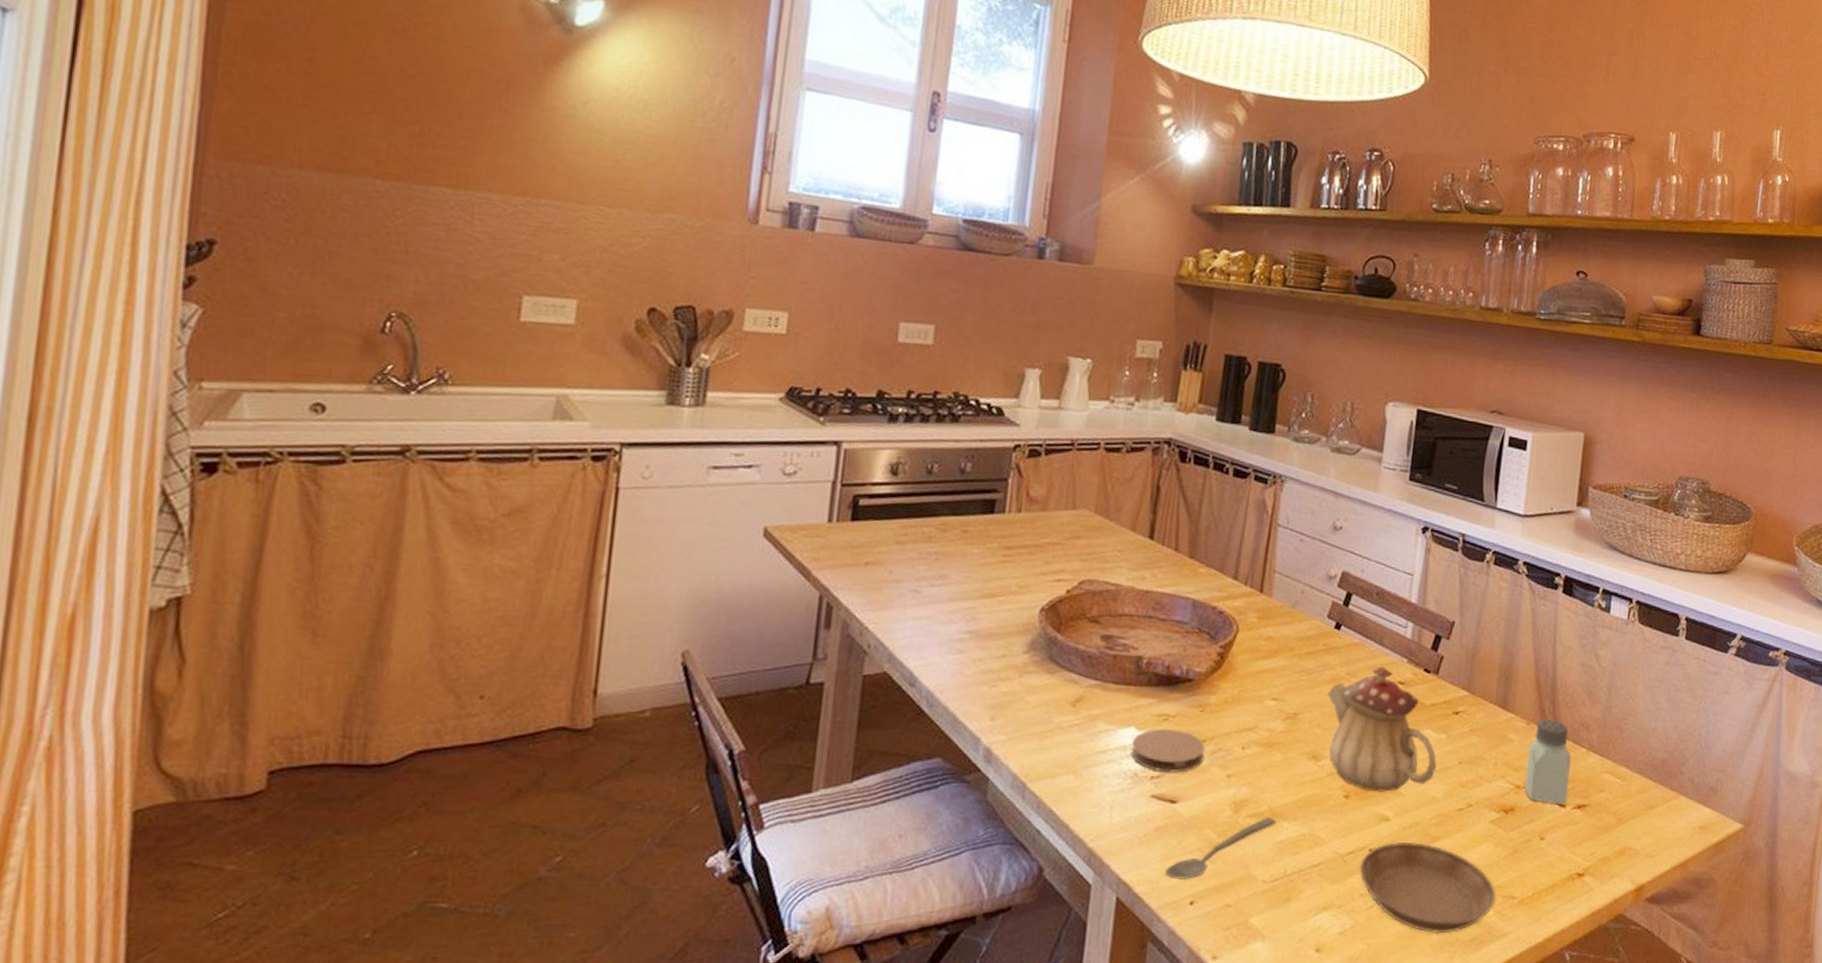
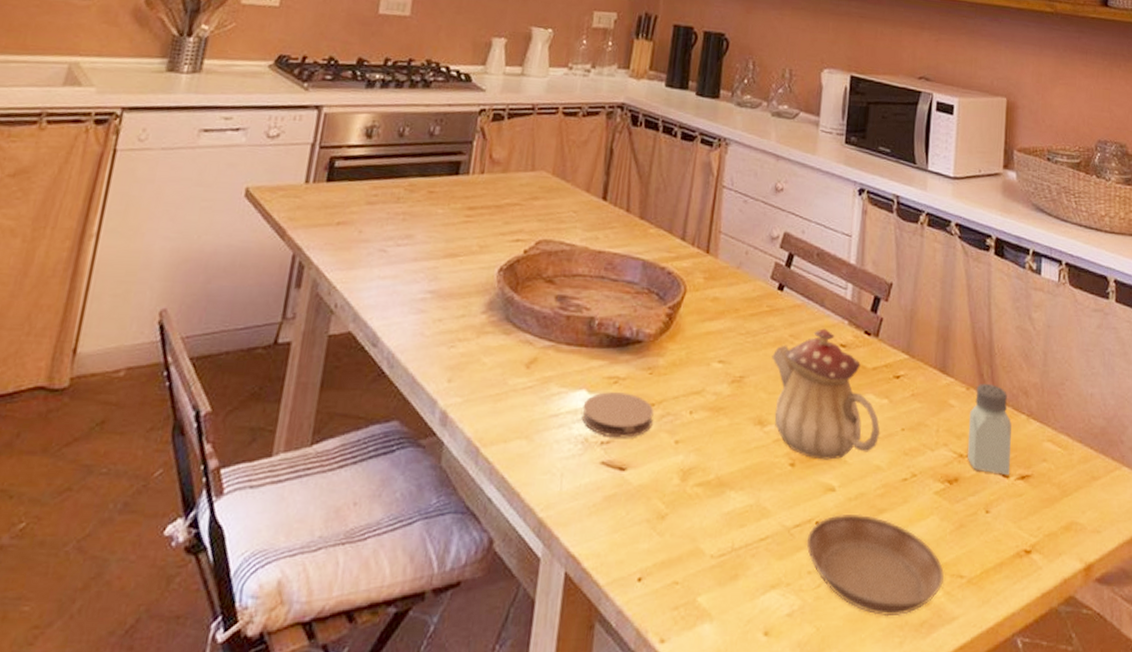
spoon: present [1164,816,1276,879] -> none [612,485,723,553]

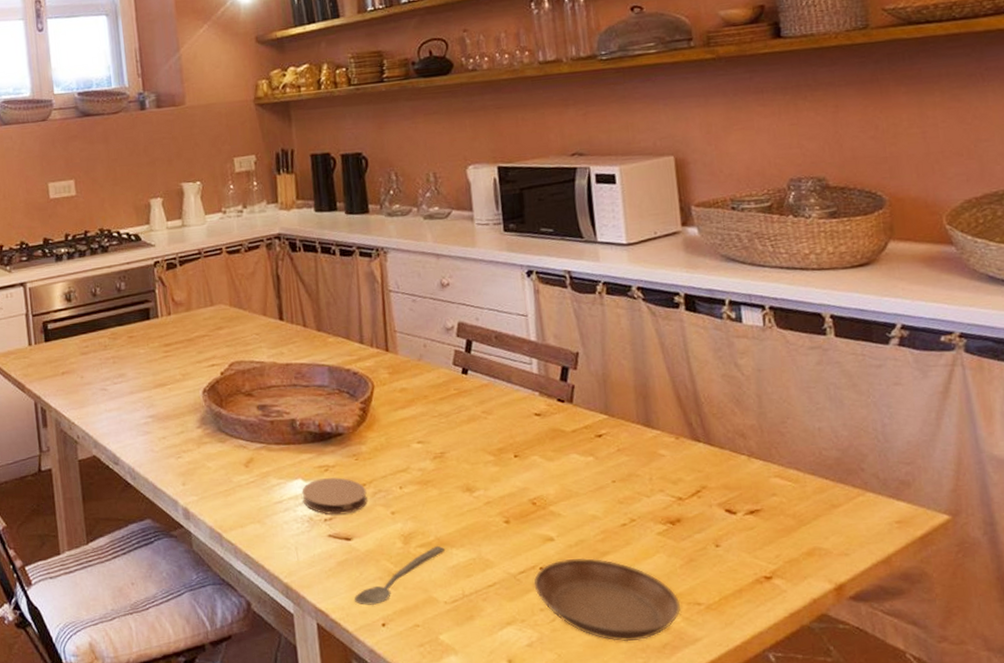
spoon: none [612,485,723,553] -> present [354,545,445,606]
teapot: present [772,328,880,460] -> none [468,402,591,515]
saltshaker: present [967,384,1012,476] -> none [683,431,736,513]

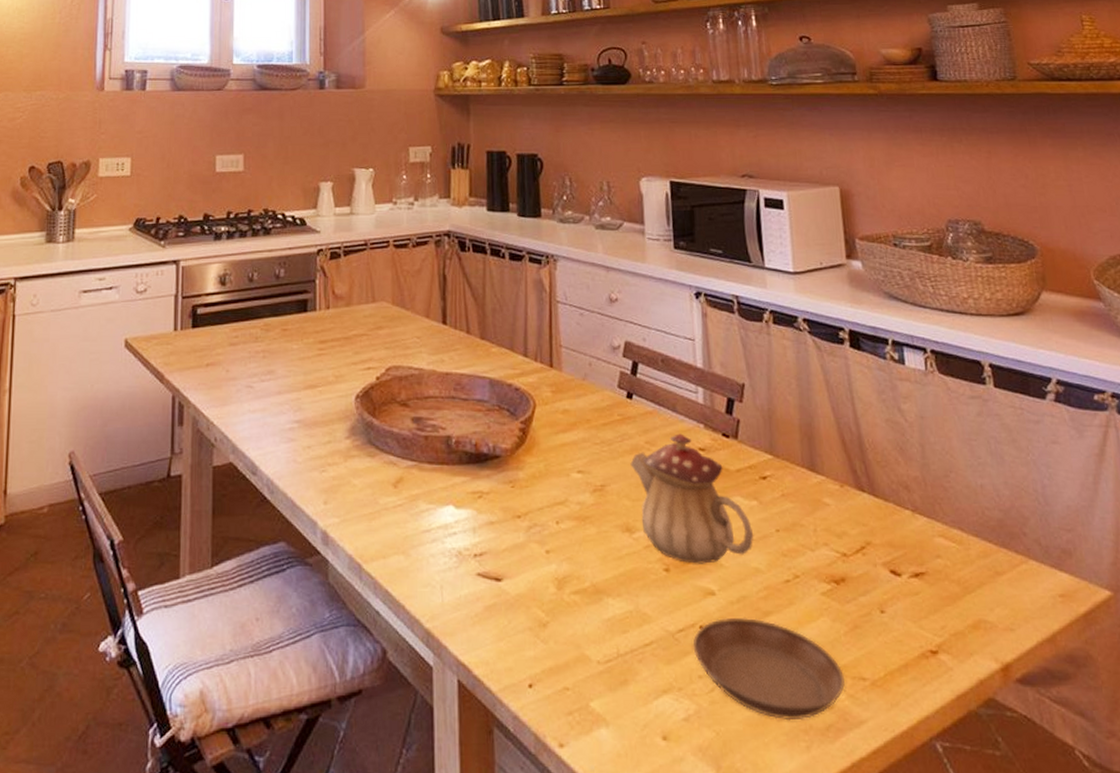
coaster: present [302,477,368,515] -> none [452,506,522,550]
spoon: present [354,545,445,606] -> none [500,593,600,661]
teapot: none [468,402,591,515] -> present [630,433,754,564]

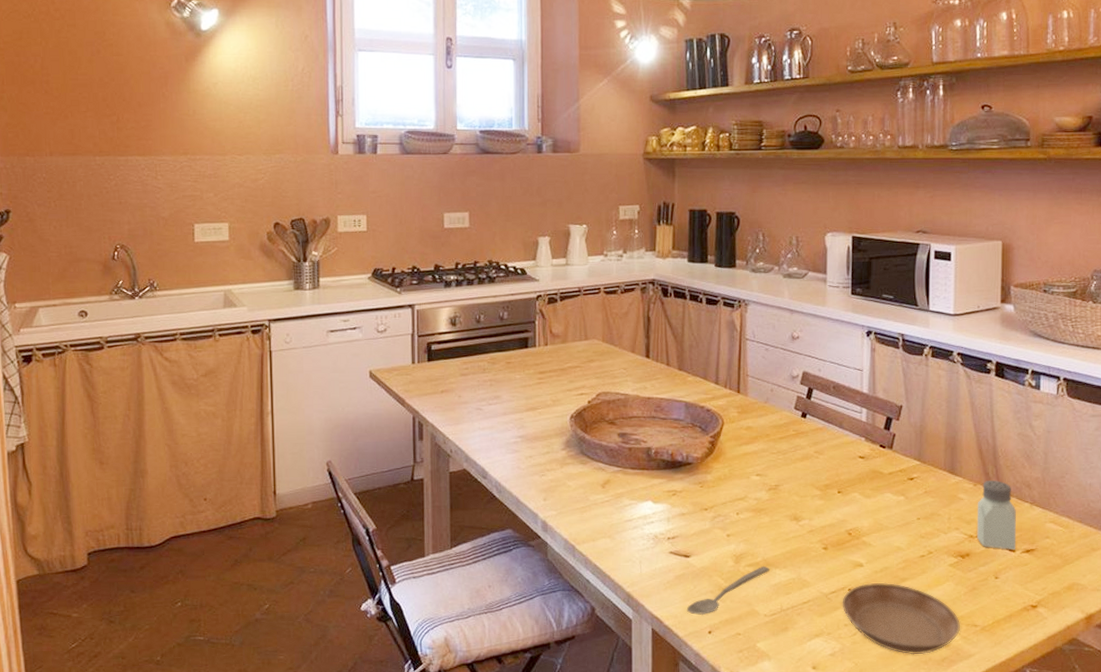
spoon: none [500,593,600,661] -> present [686,565,769,615]
teapot: present [630,433,754,564] -> none [801,445,899,544]
saltshaker: none [847,480,901,574] -> present [976,480,1016,551]

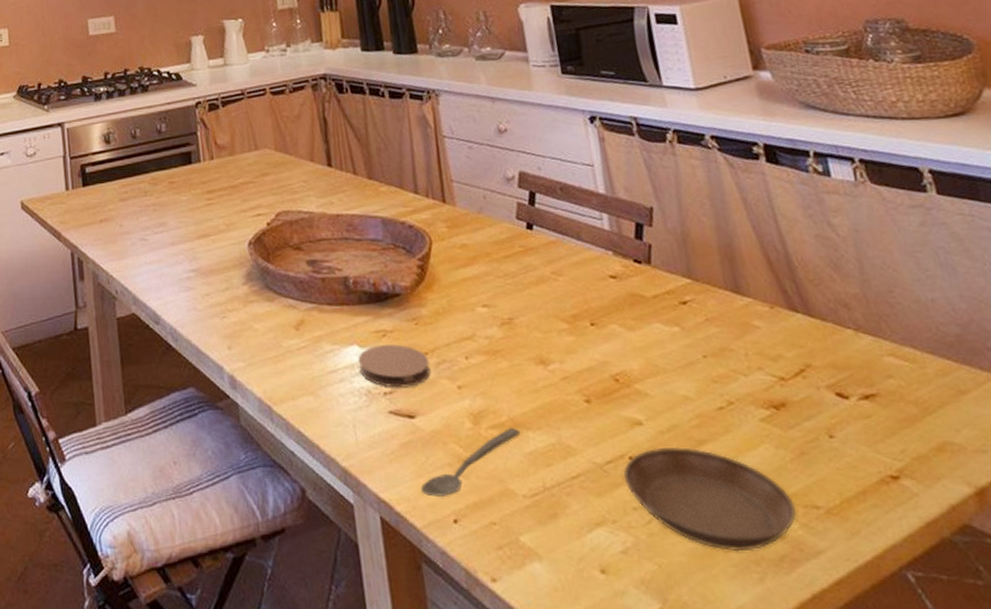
coaster: none [650,502,707,534] -> present [358,344,431,388]
saltshaker: present [976,480,1016,551] -> none [781,300,848,397]

